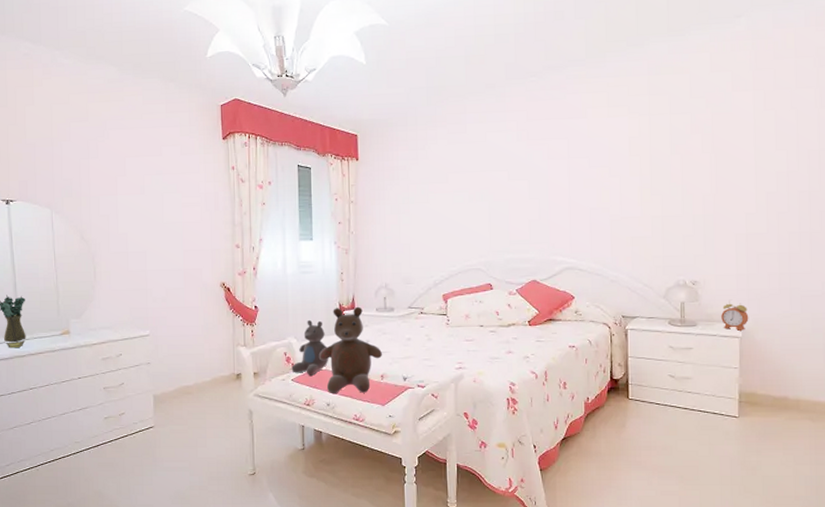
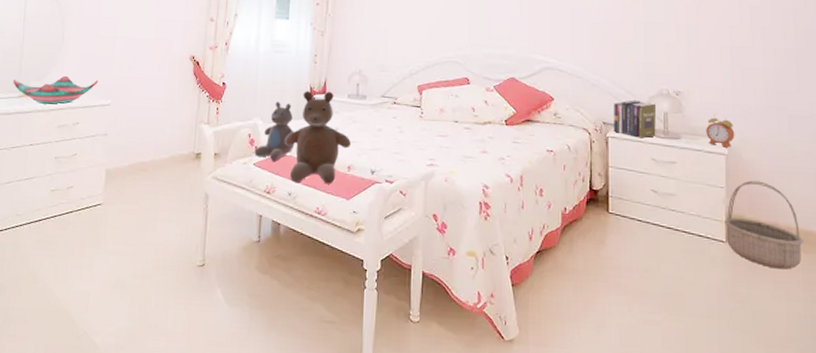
decorative bowl: none [53,311,135,339] -> present [13,75,98,105]
books: none [632,292,674,328] -> present [613,100,657,139]
basket: none [738,359,811,438] -> present [724,180,803,270]

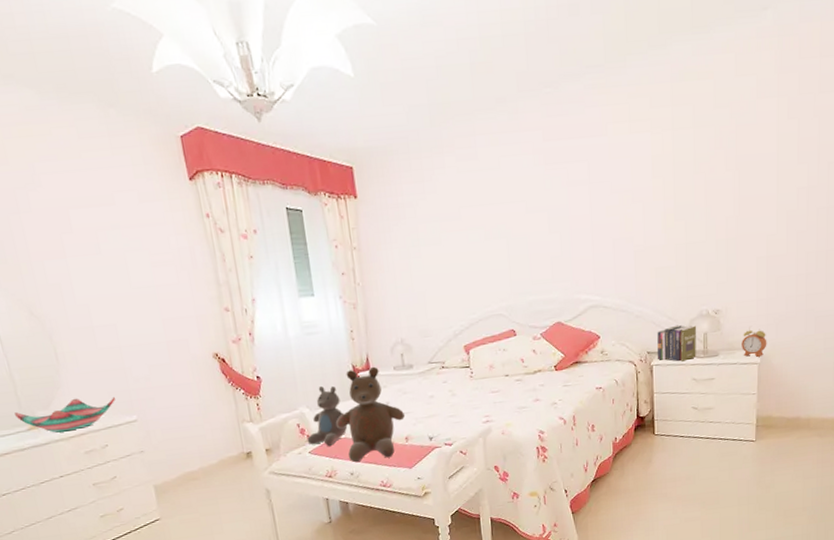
basket: present [724,180,803,270] -> none [755,382,820,455]

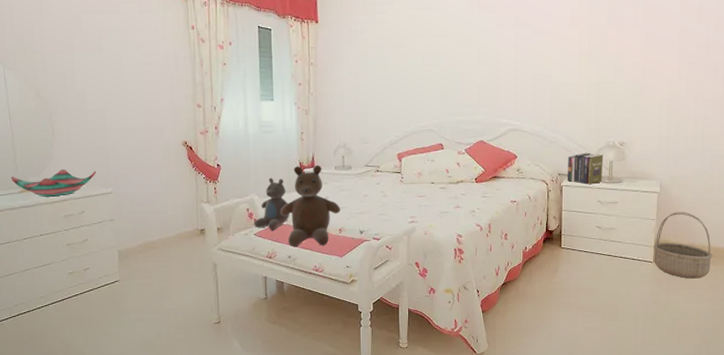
alarm clock: present [742,327,767,357] -> none [643,160,667,187]
basket: none [755,382,820,455] -> present [653,211,713,279]

